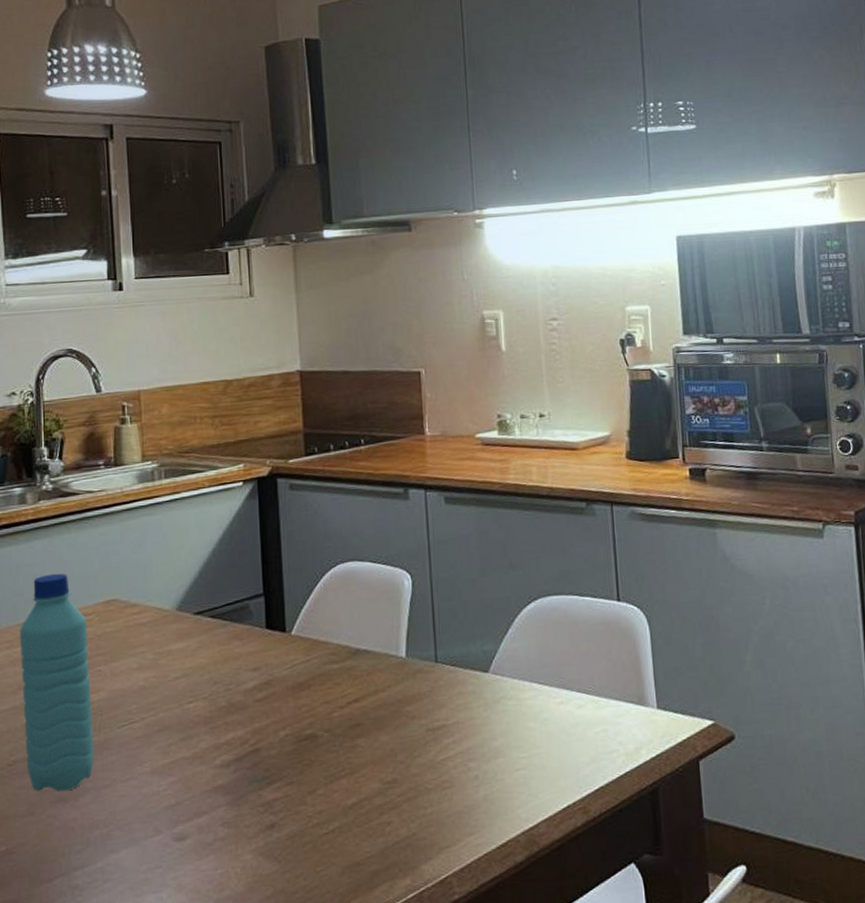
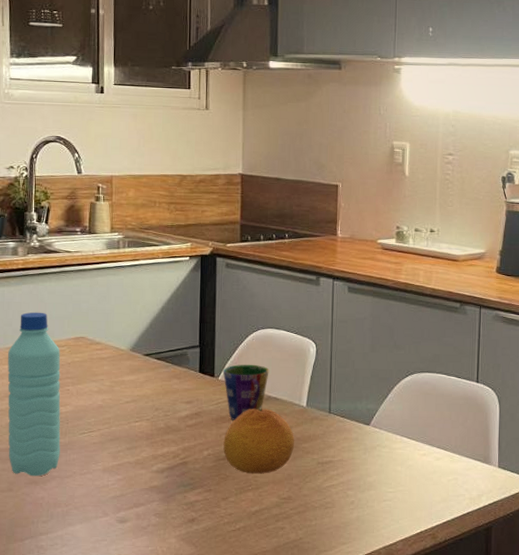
cup: none [296,610,355,686] -> present [222,364,269,420]
fruit: none [304,665,395,755] -> present [223,407,294,474]

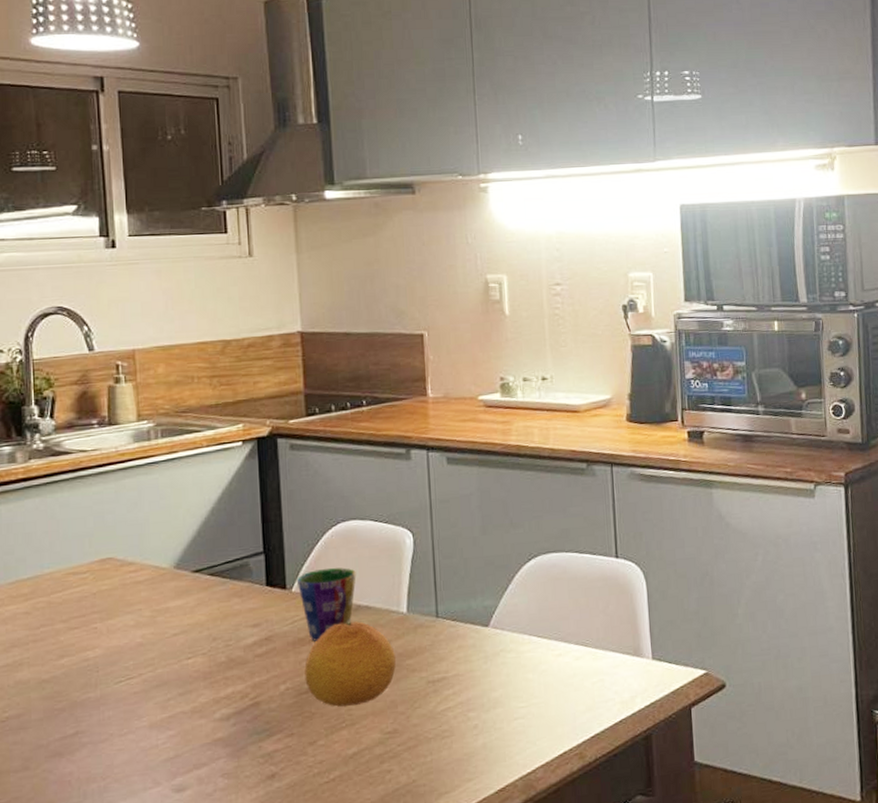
water bottle: present [7,312,61,477] -> none [11,532,91,747]

